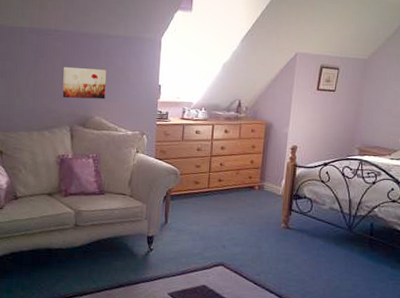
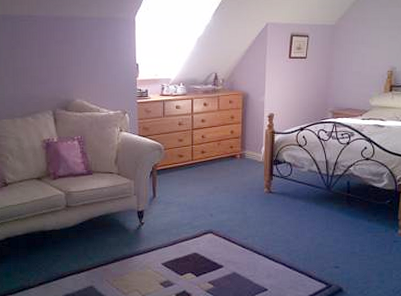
wall art: present [62,66,107,99] -> none [40,51,85,83]

